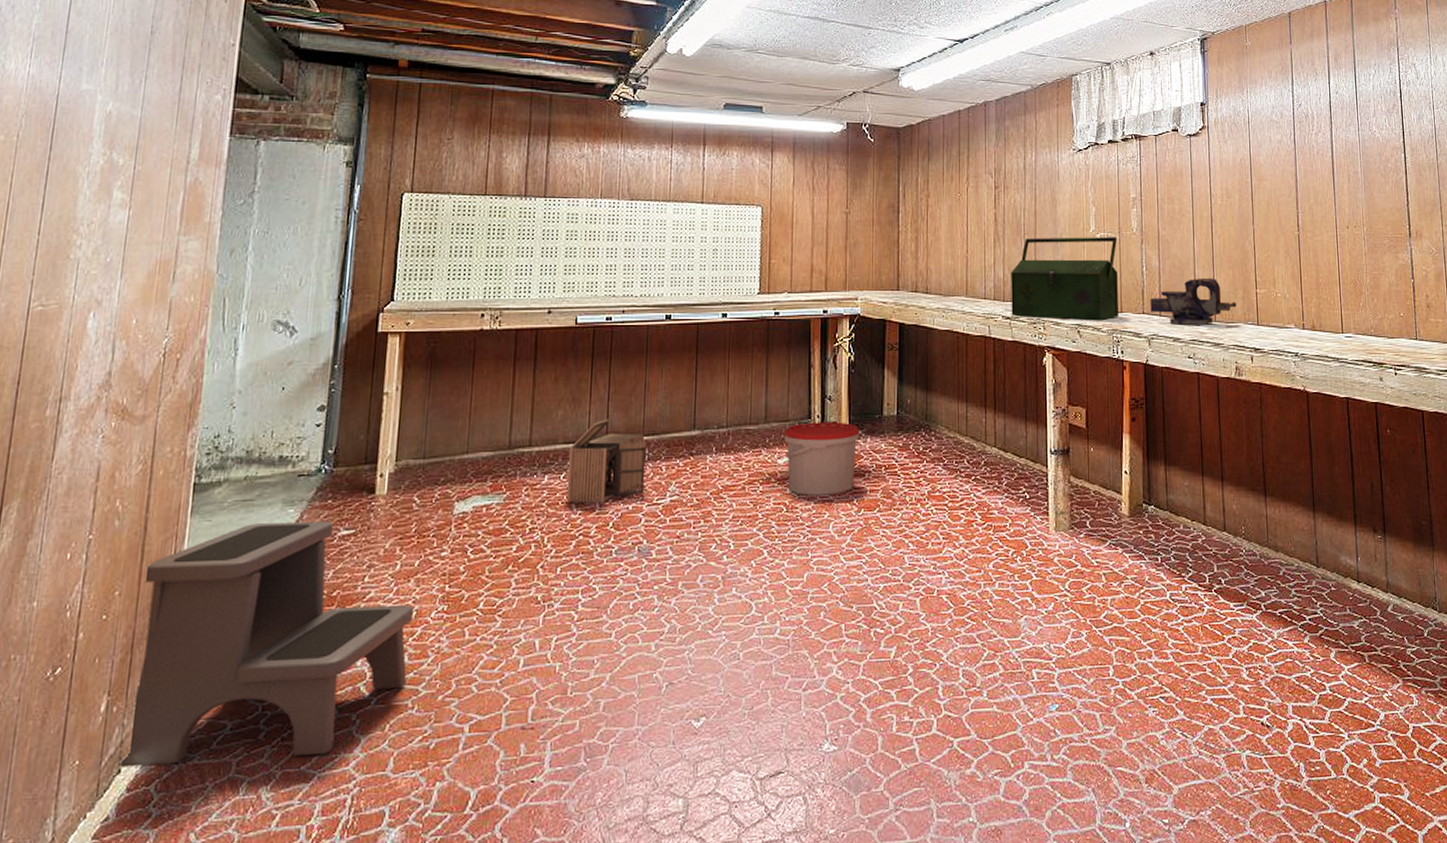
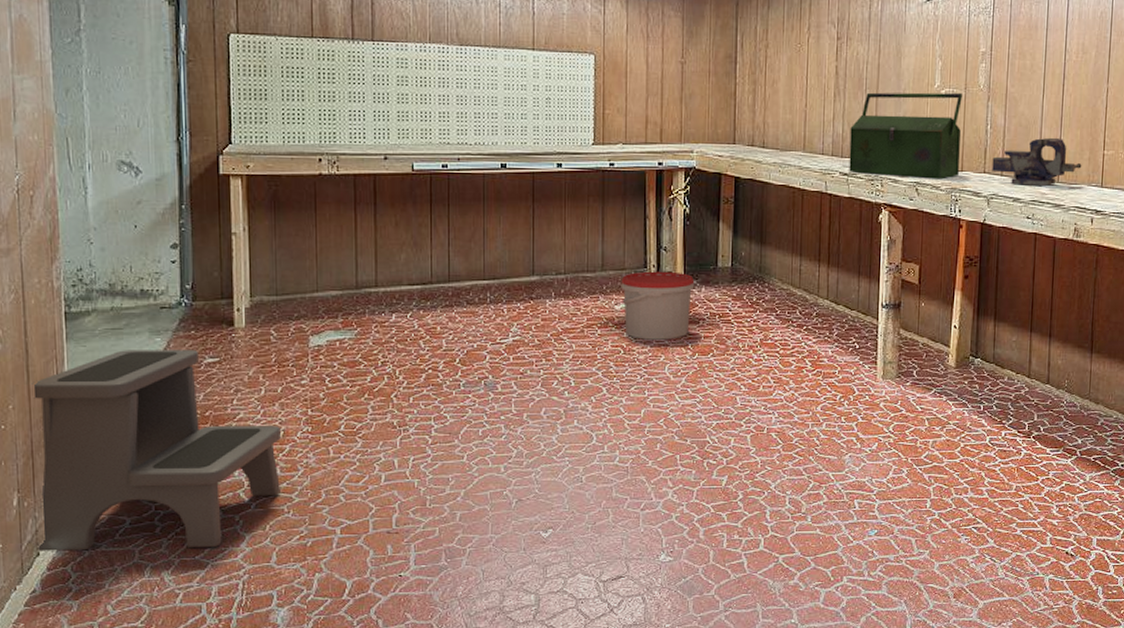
storage bin: present [566,419,647,503] -> none [413,263,488,341]

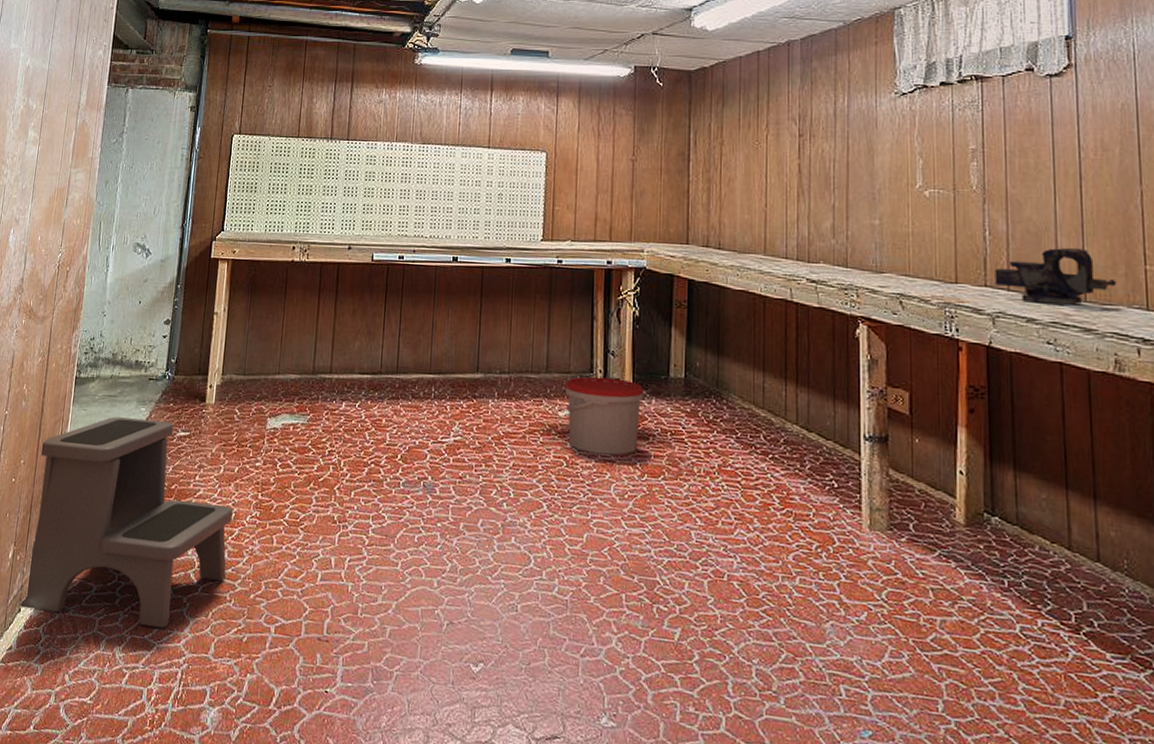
tool box: present [849,92,963,180] -> none [817,192,952,292]

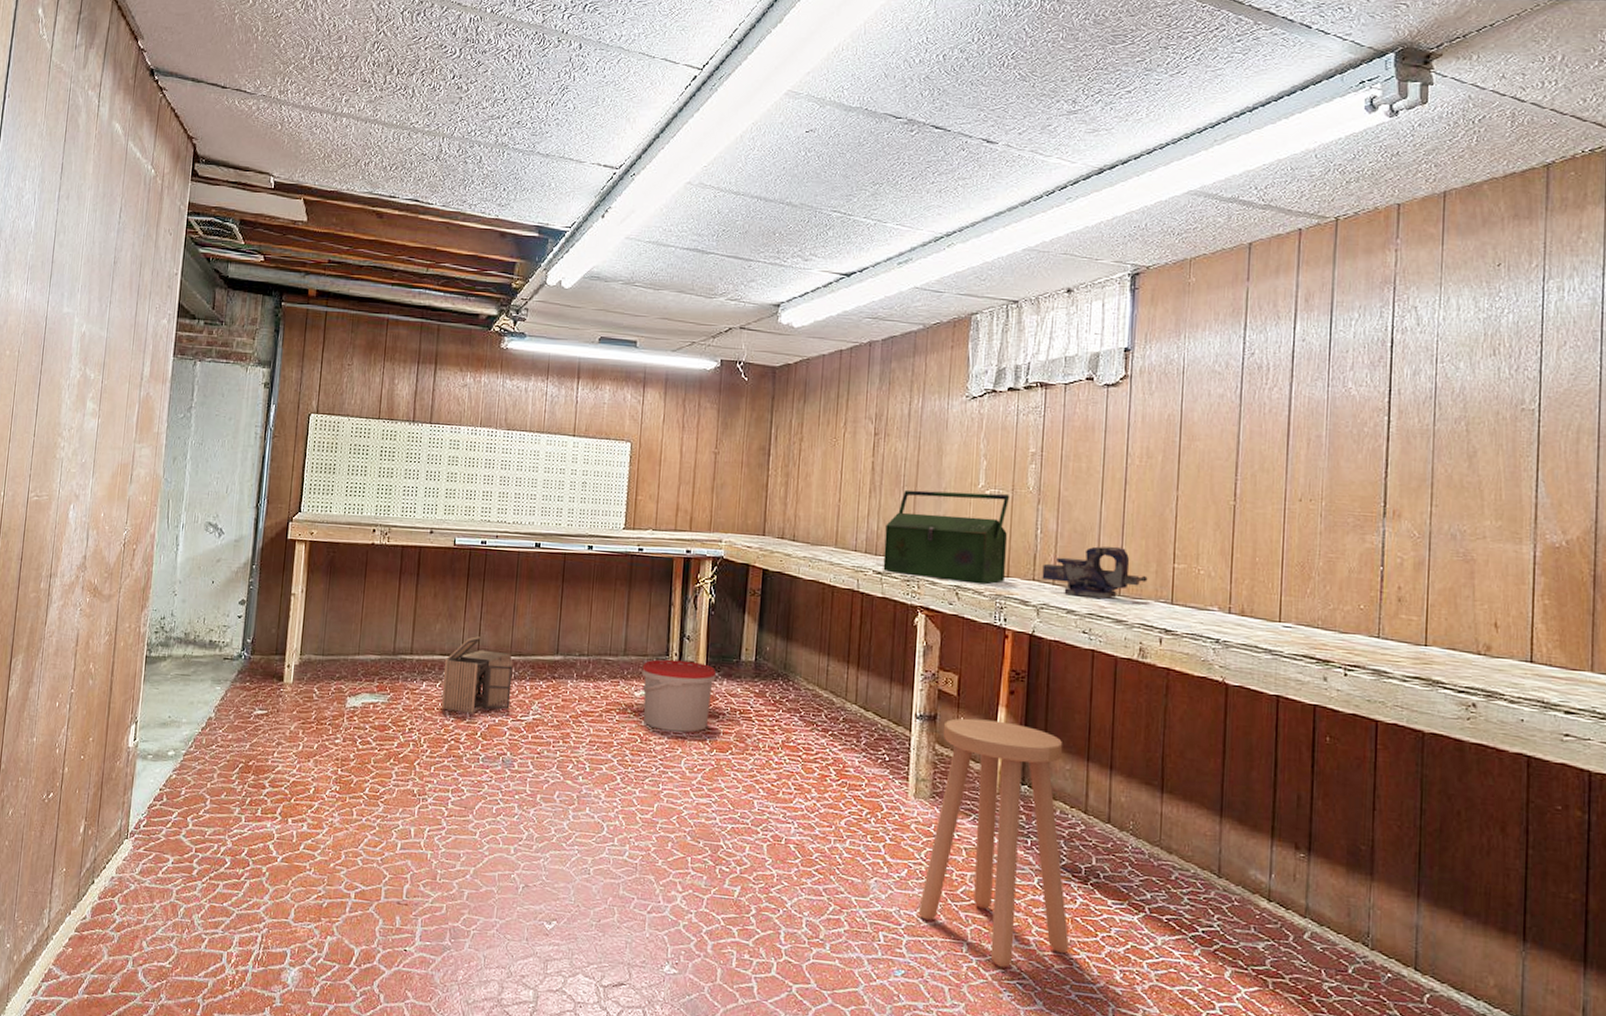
step stool: present [20,416,233,629] -> none [93,695,312,897]
storage bin: none [360,354,433,435] -> present [440,636,513,713]
tool box: none [817,192,952,292] -> present [883,489,1010,585]
stool: none [883,439,1065,733] -> present [918,718,1070,969]

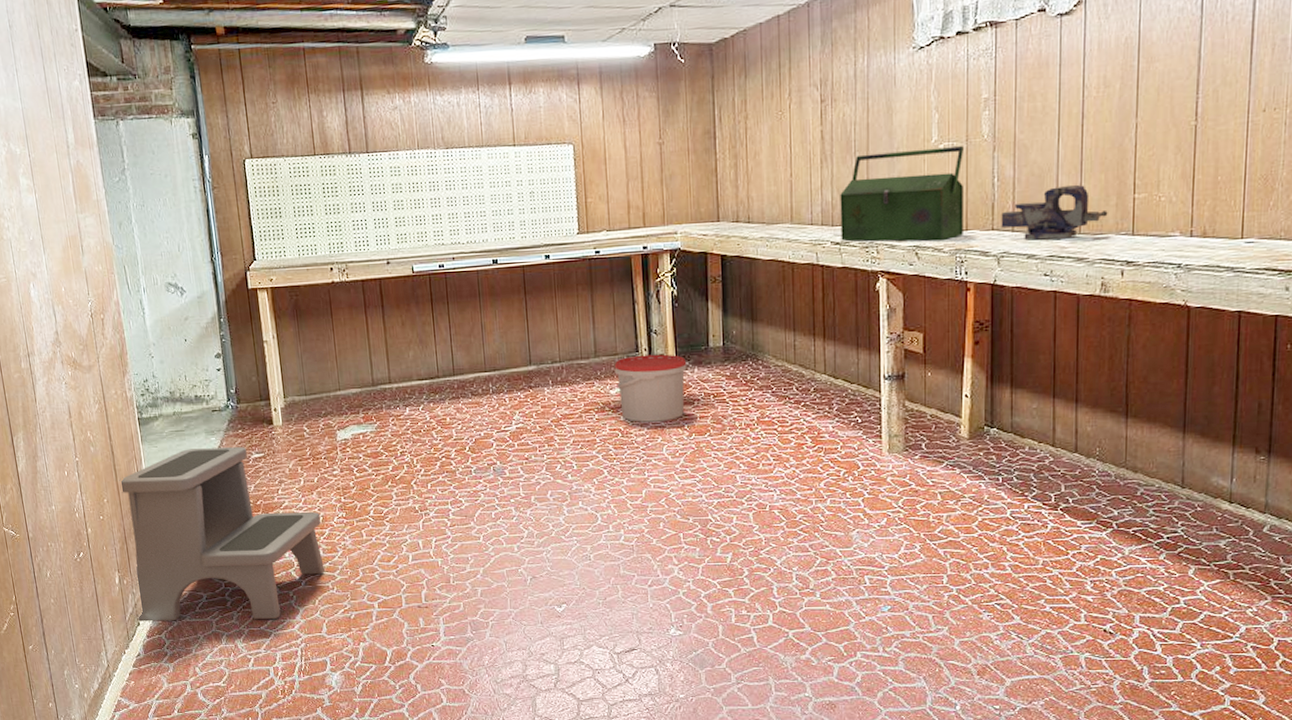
step stool: none [93,695,312,897] -> present [119,447,325,622]
storage bin: present [440,636,513,713] -> none [423,358,493,431]
stool: present [918,718,1070,969] -> none [900,371,1043,593]

